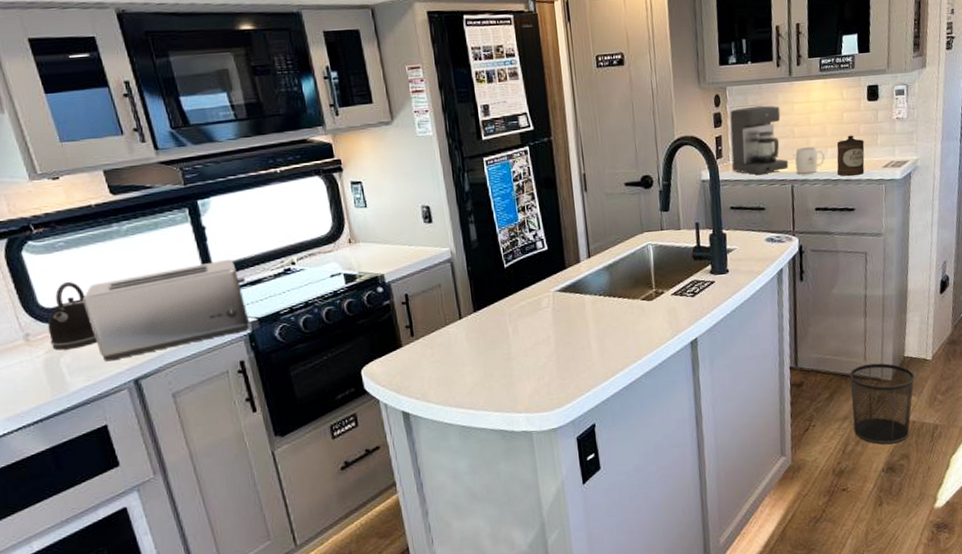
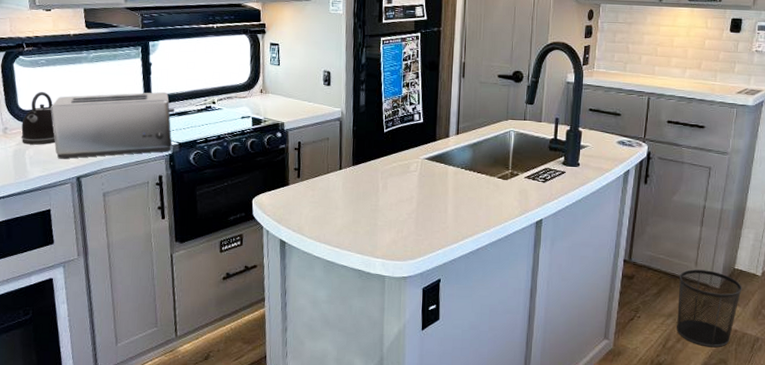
coffee maker: present [730,105,789,175] -> none [595,23,648,85]
mug: present [795,147,825,174] -> none [655,66,683,89]
canister: present [836,135,865,176] -> none [692,60,722,97]

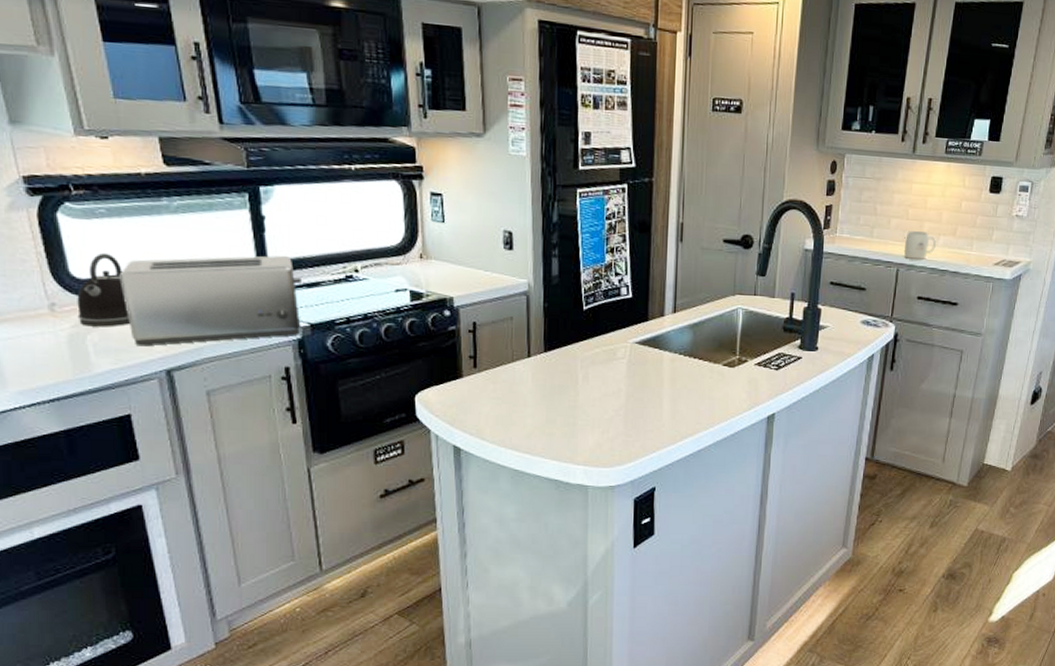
mug: none [655,66,683,89] -> present [904,231,936,259]
waste bin: present [677,269,742,348] -> none [920,466,991,551]

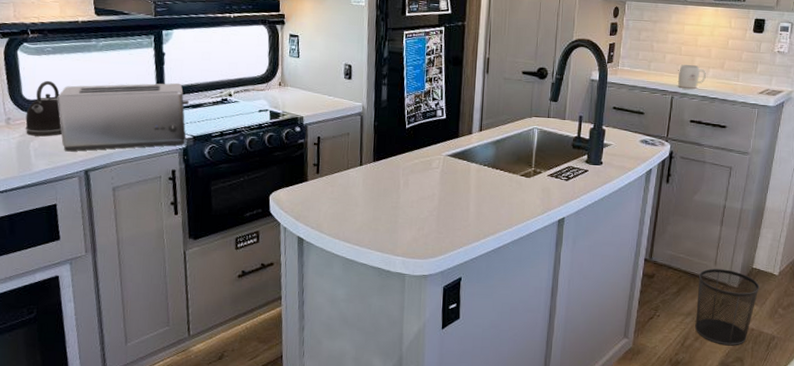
waste bin: none [920,466,991,551] -> present [695,268,760,346]

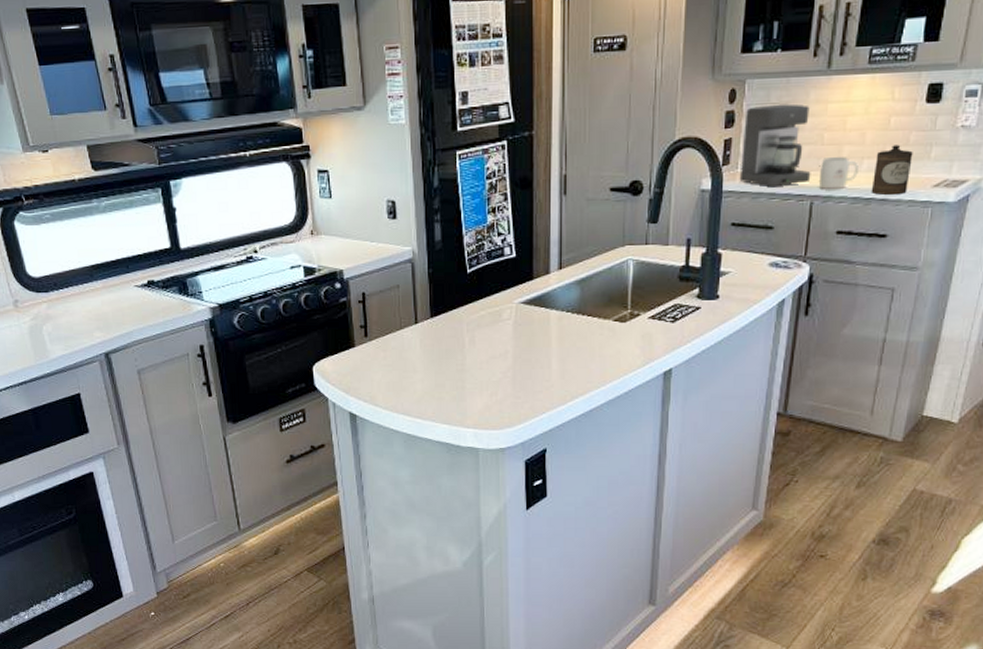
kettle: present [25,80,62,137] -> none [33,253,75,319]
toaster: present [57,82,190,152] -> none [64,242,211,333]
coffee maker: none [620,21,672,83] -> present [739,104,811,188]
waste bin: present [695,268,760,346] -> none [845,419,932,514]
canister: none [715,60,744,97] -> present [871,145,913,195]

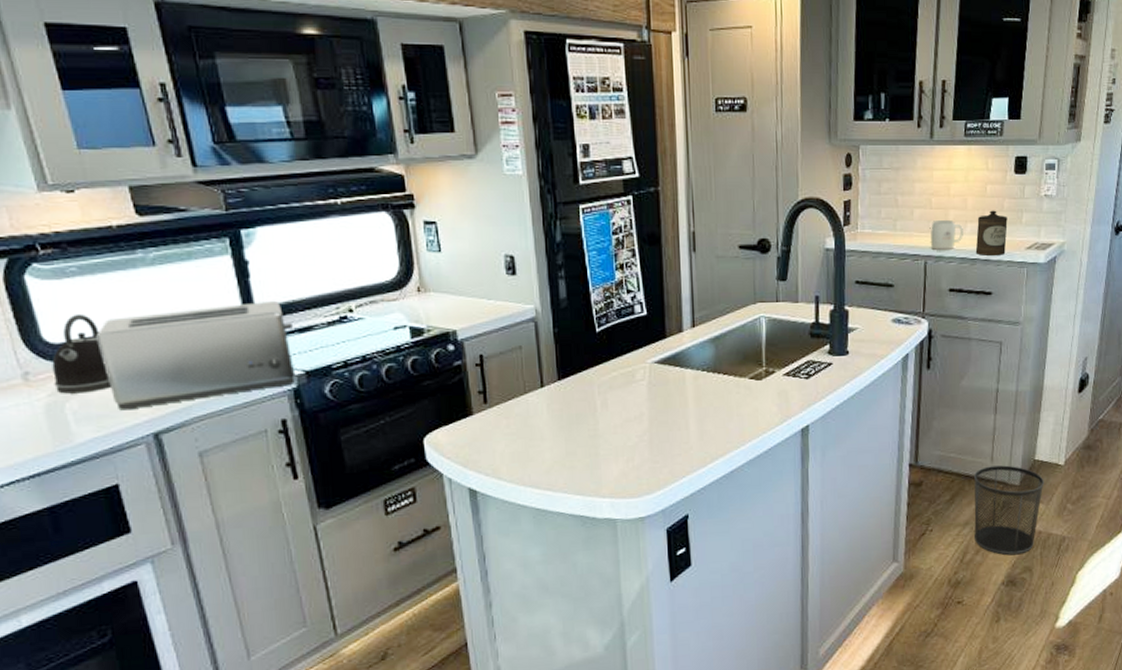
kettle: none [33,253,75,319] -> present [52,313,111,394]
toaster: none [64,242,211,333] -> present [96,300,296,411]
coffee maker: present [739,104,811,188] -> none [860,169,923,248]
waste bin: none [845,419,932,514] -> present [974,465,1044,556]

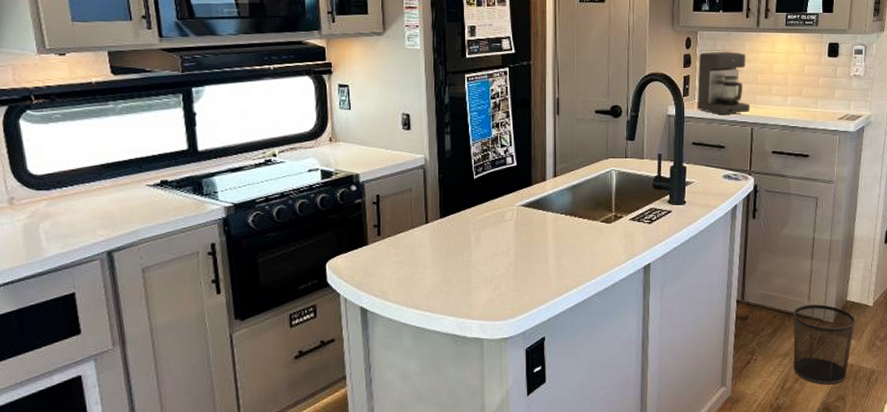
kettle: present [52,313,111,394] -> none [32,151,77,216]
toaster: present [96,300,296,411] -> none [70,145,228,232]
coffee maker: none [860,169,923,248] -> present [697,51,750,115]
mug: present [931,220,963,250] -> none [757,94,784,118]
canister: present [975,210,1008,255] -> none [795,87,822,124]

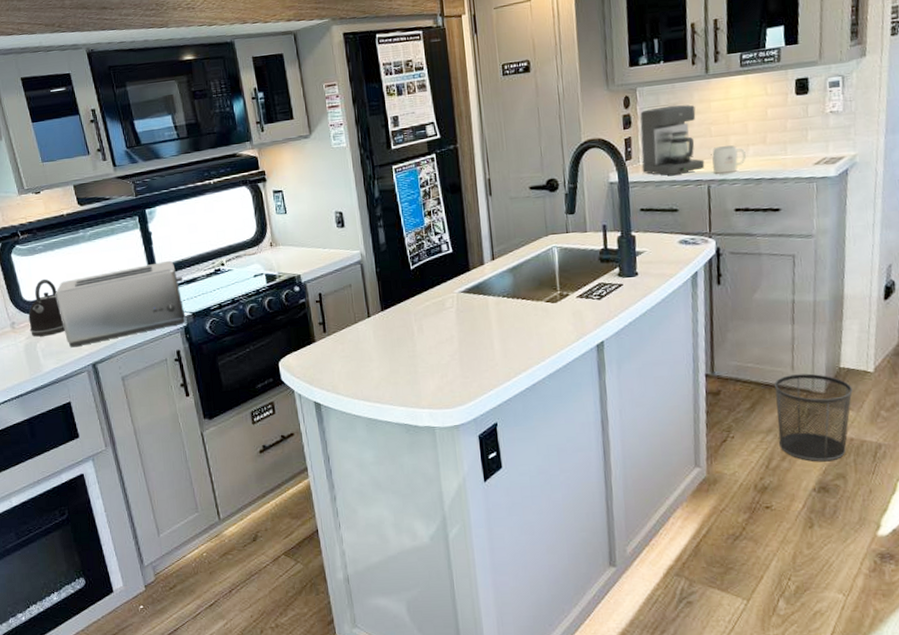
kettle: none [32,151,77,216] -> present [28,278,65,337]
toaster: none [70,145,228,232] -> present [55,260,186,348]
mug: none [757,94,784,118] -> present [712,145,746,174]

